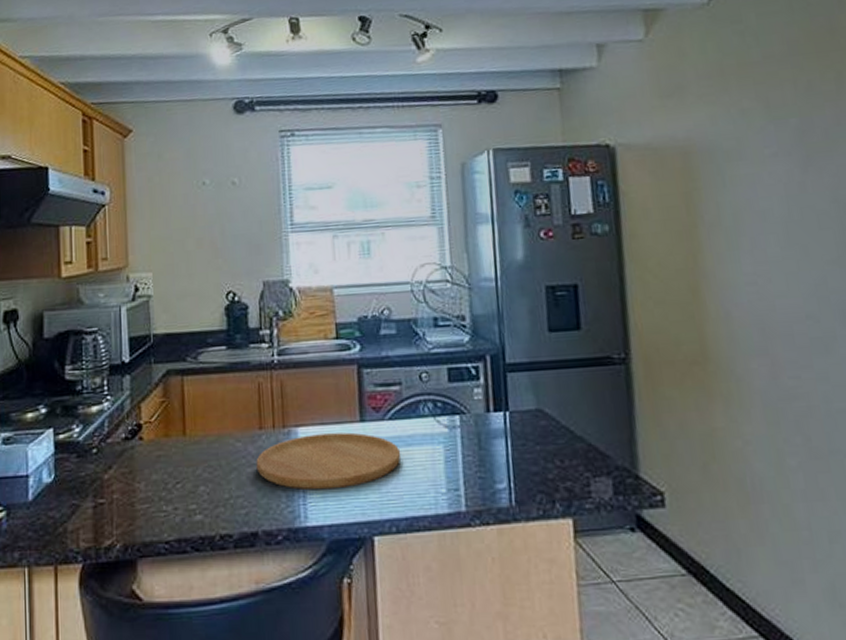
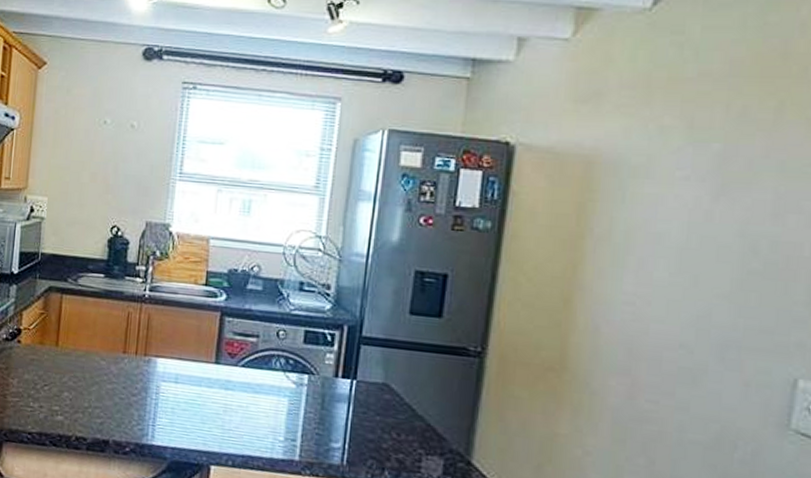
cutting board: present [256,432,401,491] -> none [115,366,248,419]

